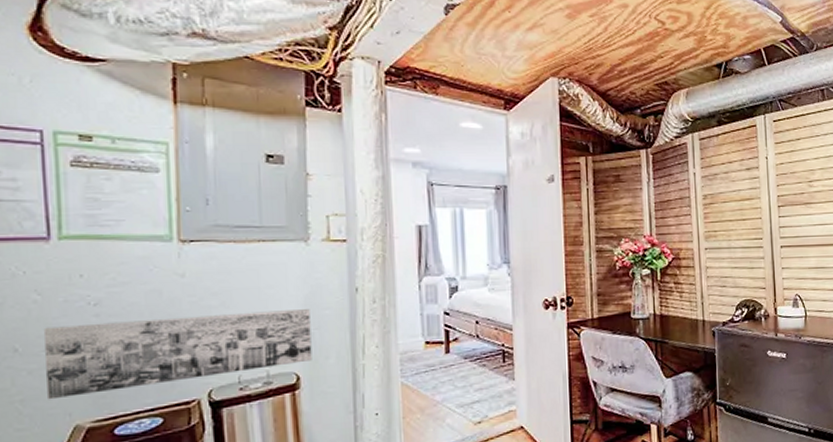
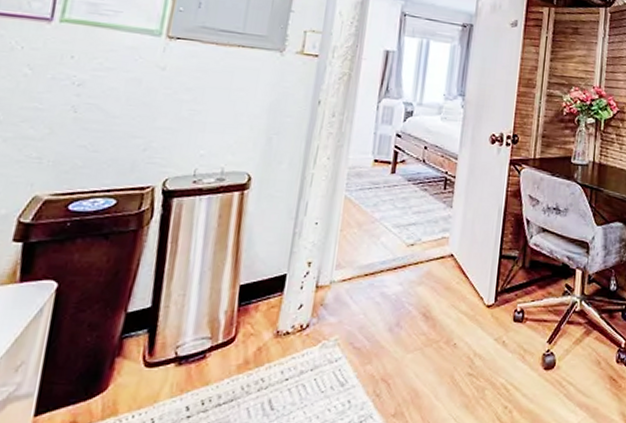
wall art: present [45,309,312,400] -> none [14,100,273,169]

